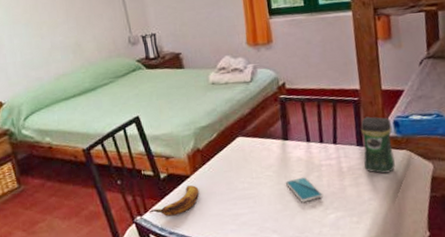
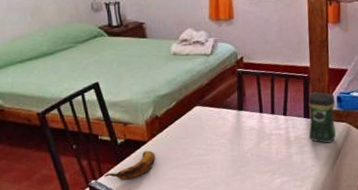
smartphone: present [285,177,323,202] -> none [237,145,271,168]

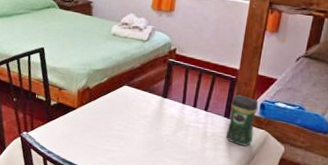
banana: present [104,151,156,180] -> none [34,116,81,139]

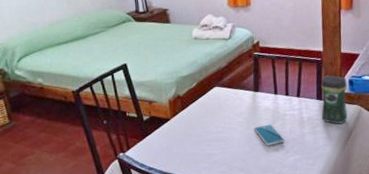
smartphone: none [155,132,185,154] -> present [253,124,285,146]

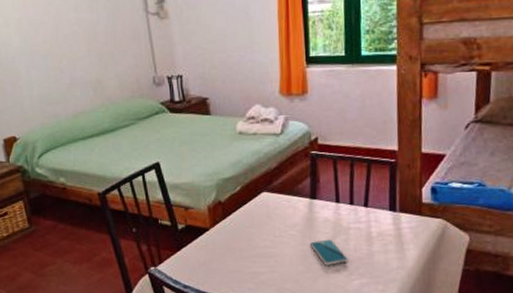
coffee jar: present [321,75,347,124] -> none [395,180,429,242]

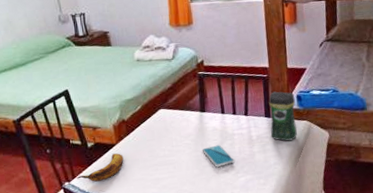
banana: none [163,239,218,269] -> present [76,153,124,182]
coffee jar: none [395,180,429,242] -> present [268,91,297,141]

